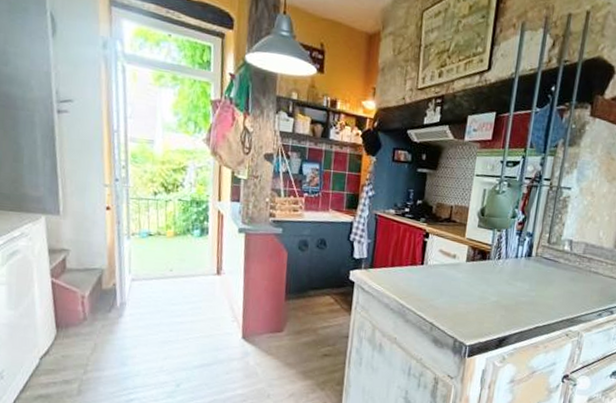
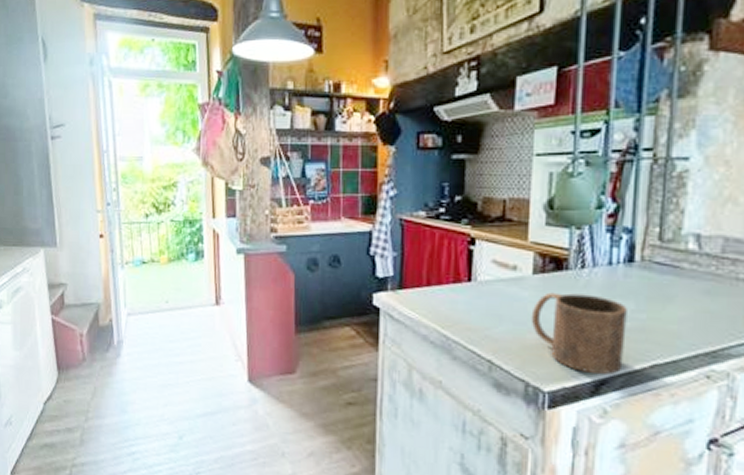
mug: none [462,275,524,333] -> present [531,292,627,375]

